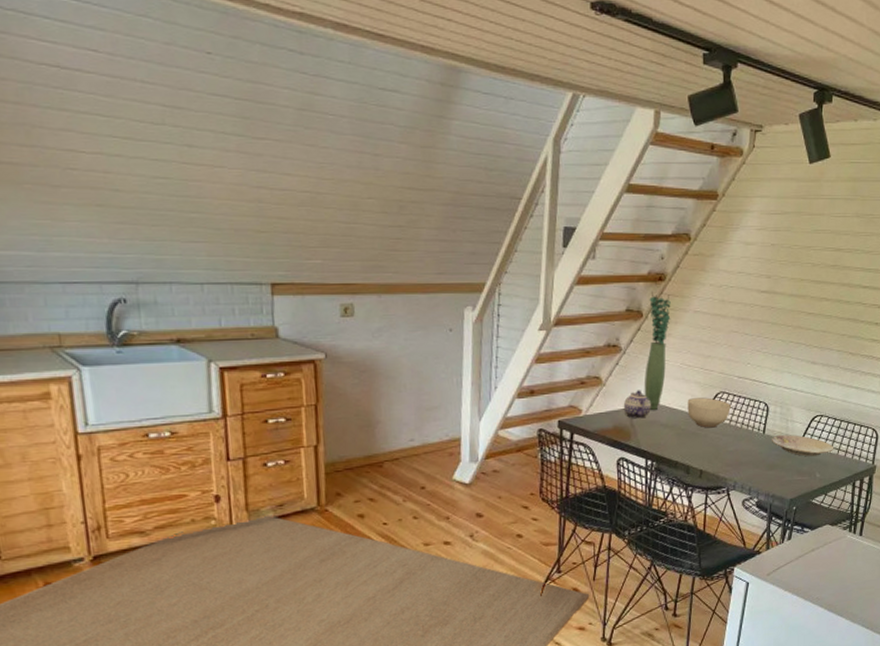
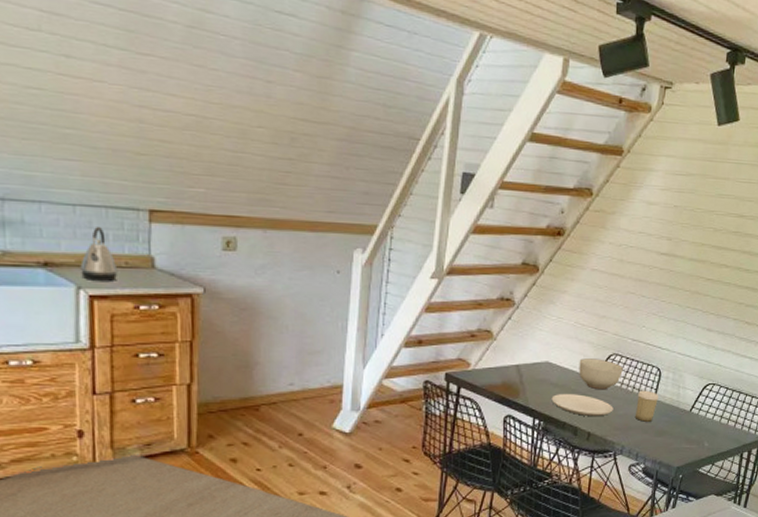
kettle: none [210,301,245,353] -> present [80,226,118,281]
teapot: present [623,390,651,419] -> none [513,347,542,376]
vase: present [644,292,671,410] -> none [535,246,568,368]
plate: none [662,433,724,455] -> present [551,394,613,417]
cup: none [745,425,768,457] -> present [634,390,659,422]
plate: present [771,435,834,457] -> none [661,402,725,425]

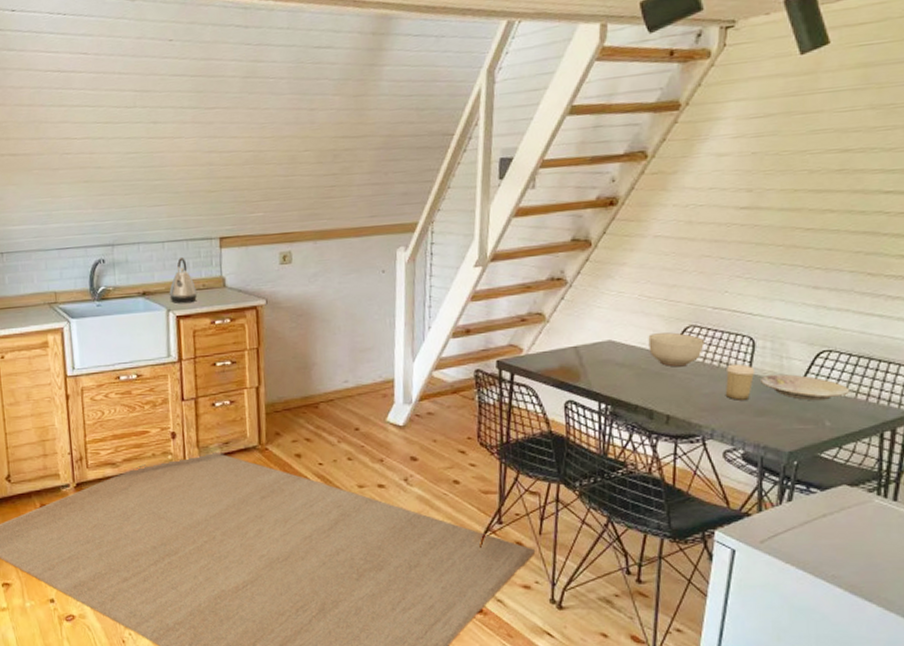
plate: present [551,394,613,417] -> none [618,373,696,398]
plate: none [661,402,725,425] -> present [759,374,850,401]

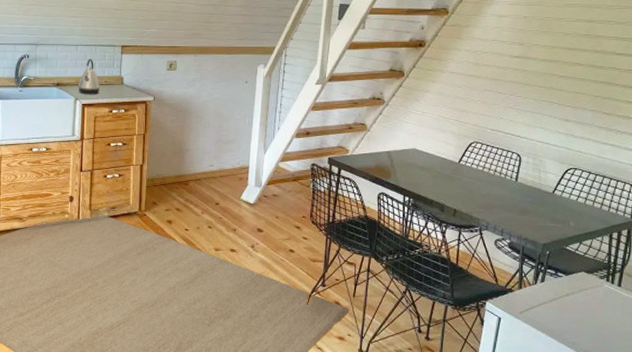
bowl: present [648,332,704,367] -> none [443,146,484,173]
cup: present [725,363,756,400] -> none [498,173,521,202]
plate: present [759,374,850,401] -> none [523,184,589,206]

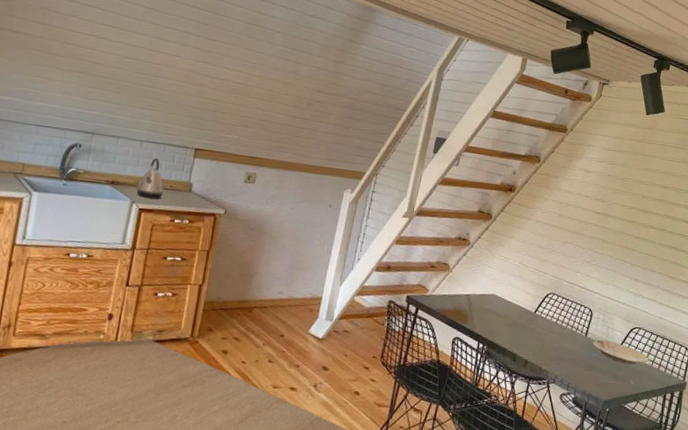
plate: none [523,184,589,206] -> present [592,340,649,365]

